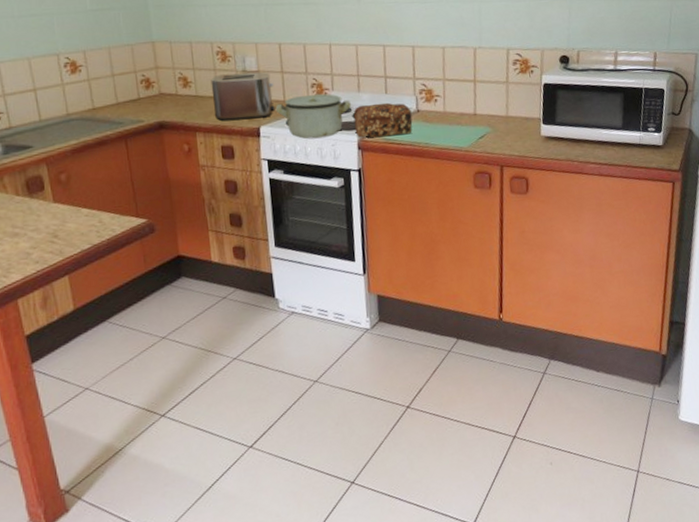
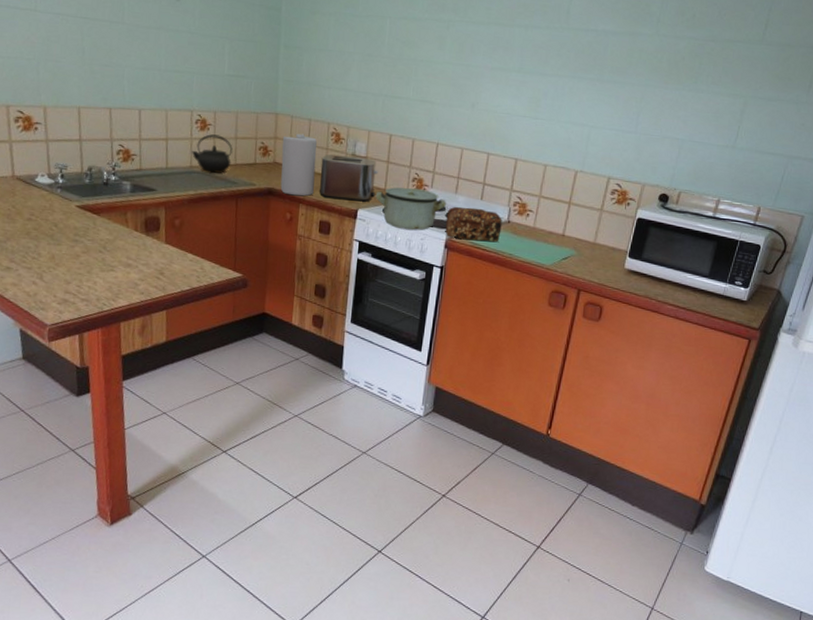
kettle: none [65,75,113,118] -> present [191,134,233,174]
paper towel holder: none [164,58,209,125] -> present [280,133,317,196]

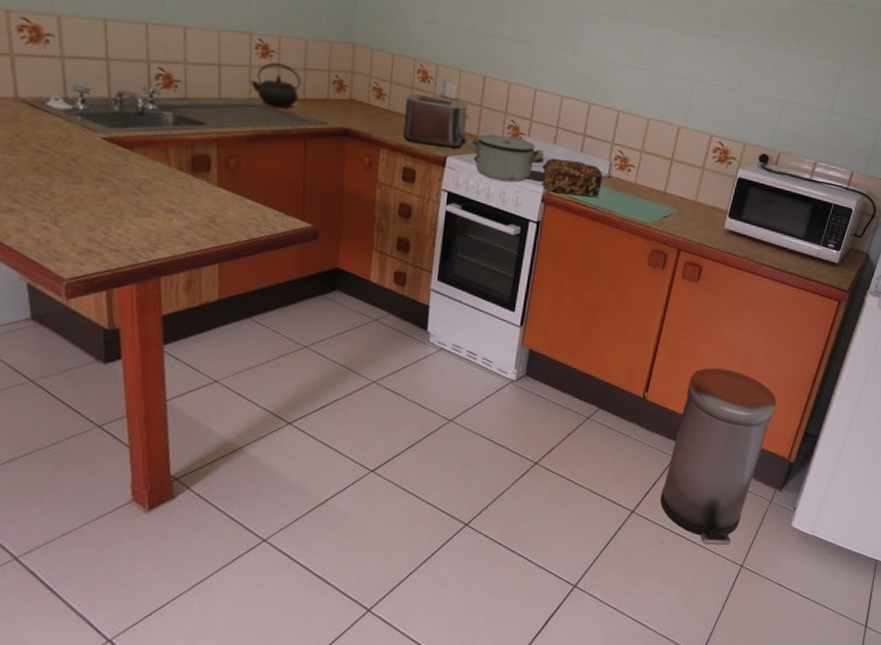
paper towel holder: present [280,133,317,196] -> none [358,68,401,140]
pedal bin: none [566,406,685,586] -> present [660,368,777,545]

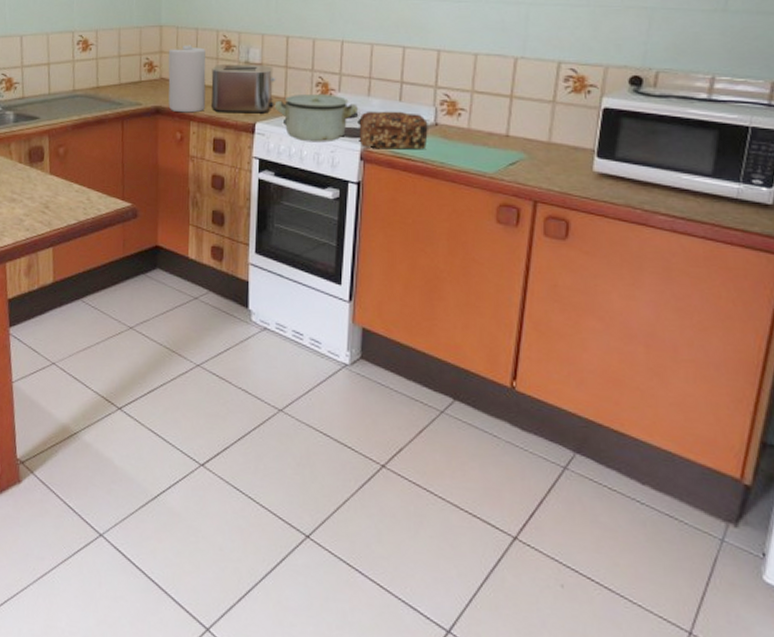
kettle: present [250,62,301,108] -> none [73,54,116,96]
paper towel holder: none [358,68,401,140] -> present [168,45,206,113]
pedal bin: present [660,368,777,545] -> none [553,349,709,599]

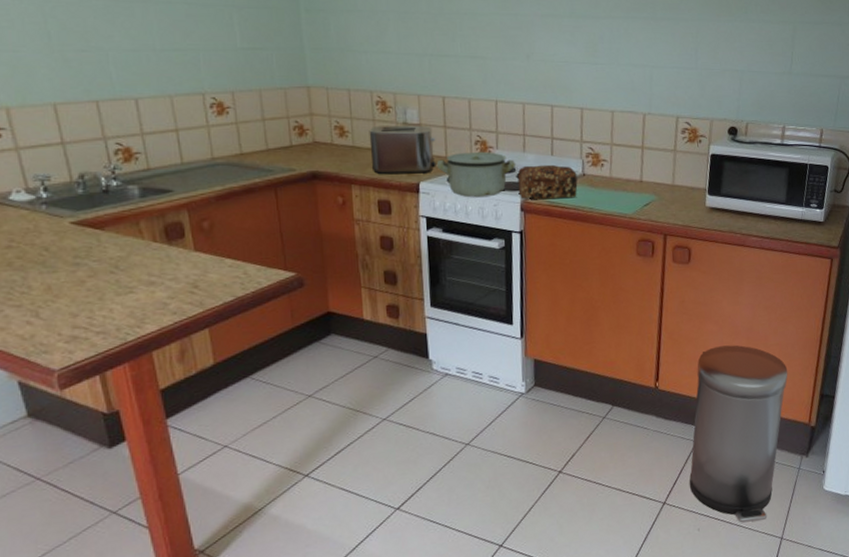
paper towel holder: present [168,45,206,113] -> none [319,106,366,177]
pedal bin: none [553,349,709,599] -> present [689,345,788,523]

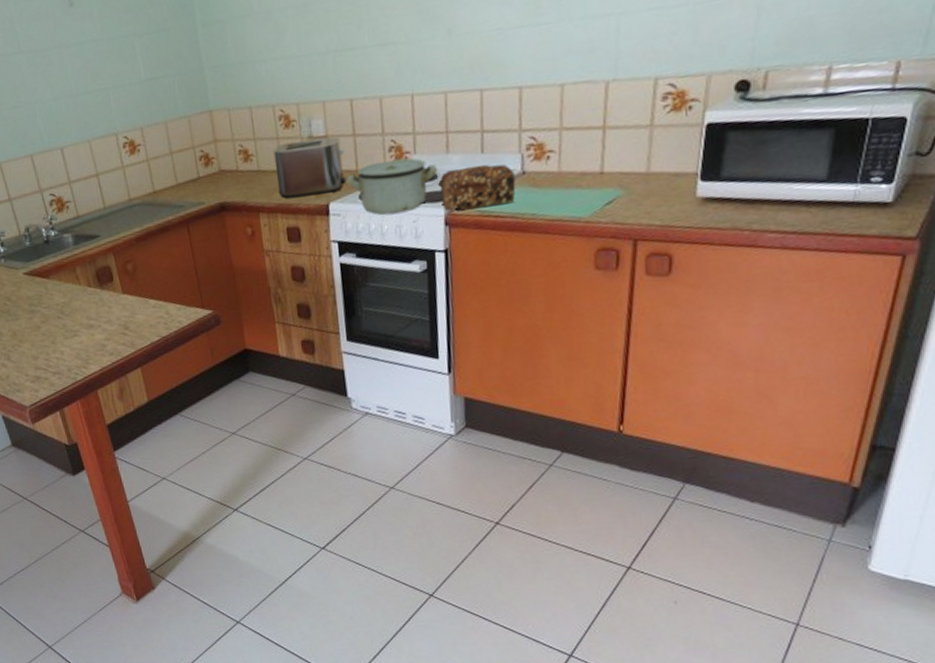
pedal bin: present [689,345,788,523] -> none [664,379,819,600]

